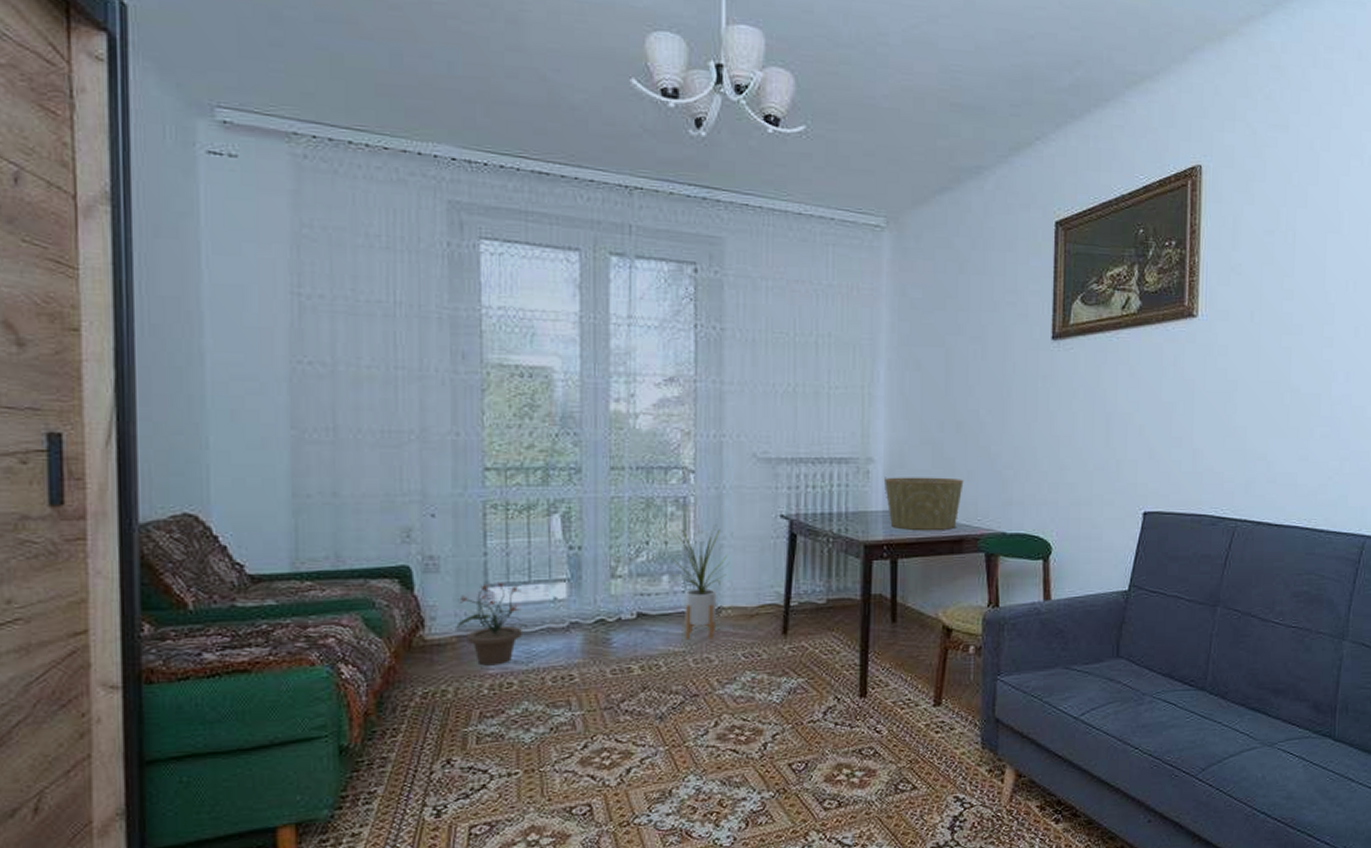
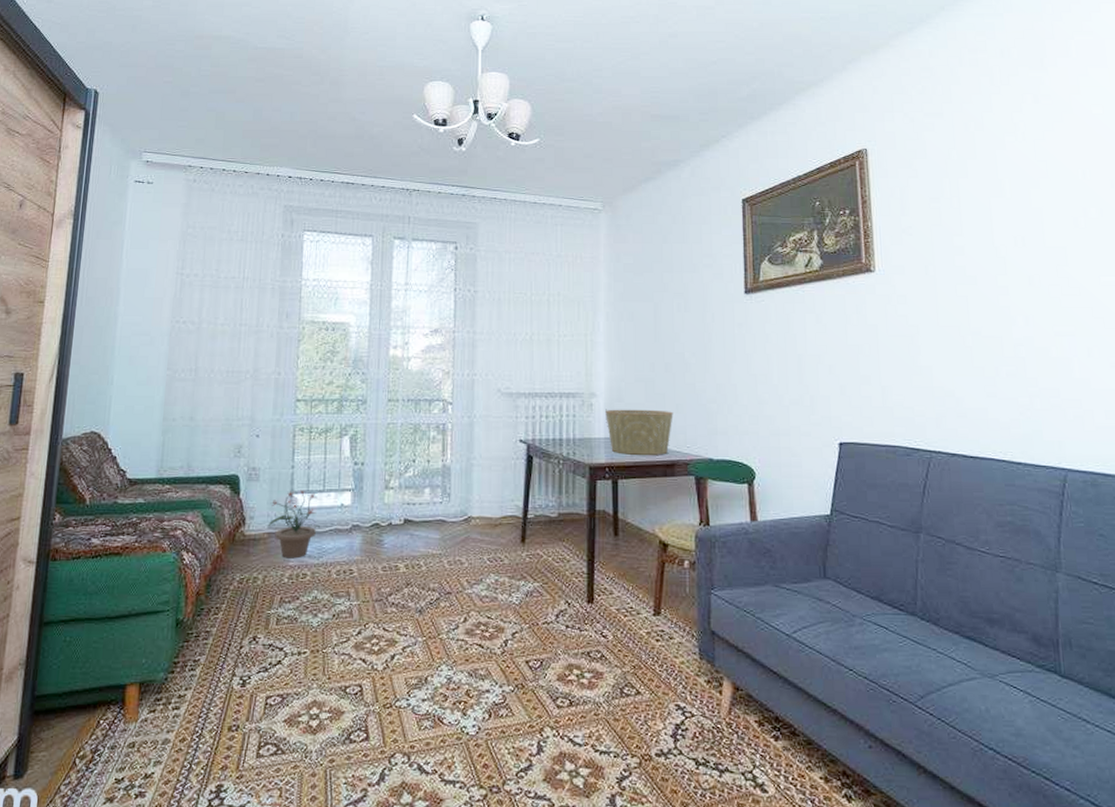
house plant: present [672,524,728,640] -> none [432,446,477,545]

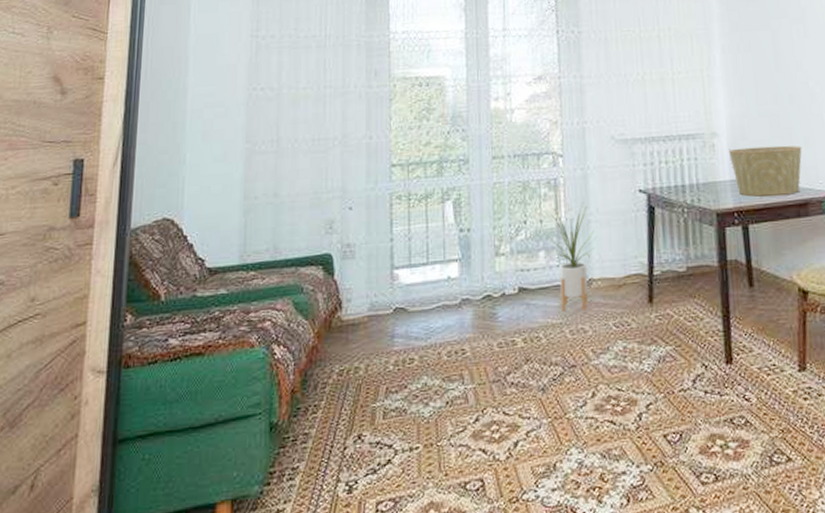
potted plant: present [268,490,321,559] -> none [367,264,427,343]
house plant: none [432,446,477,545] -> present [546,202,596,312]

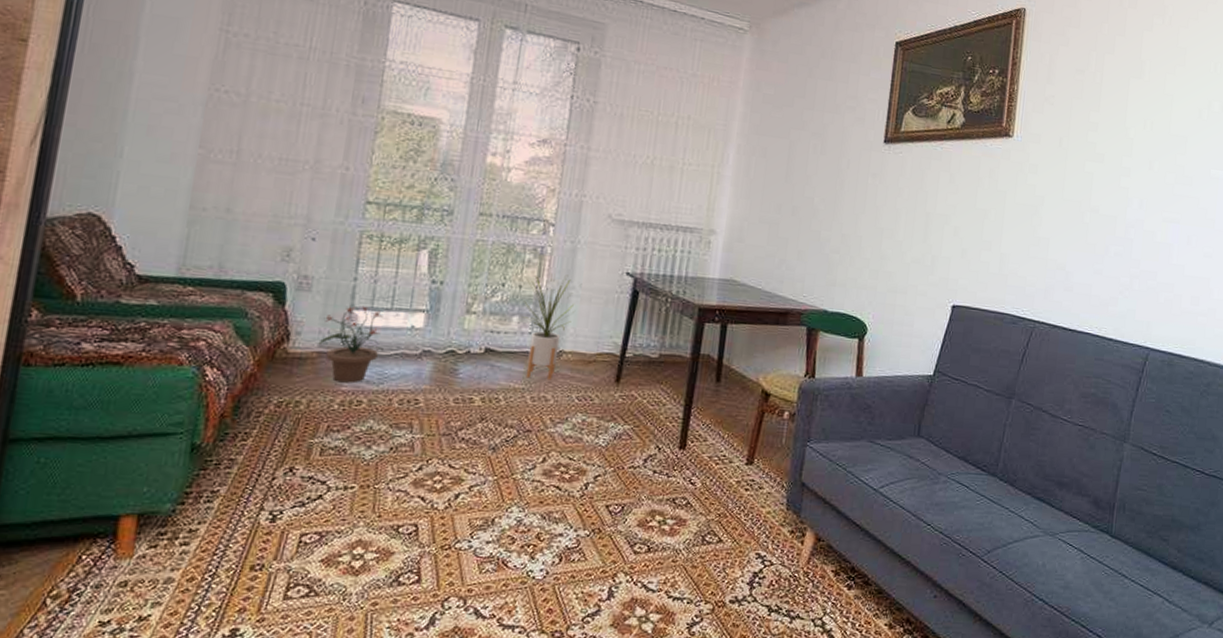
potted plant: none [367,264,427,343] -> present [318,306,385,383]
basket: present [729,145,802,197] -> none [723,249,794,303]

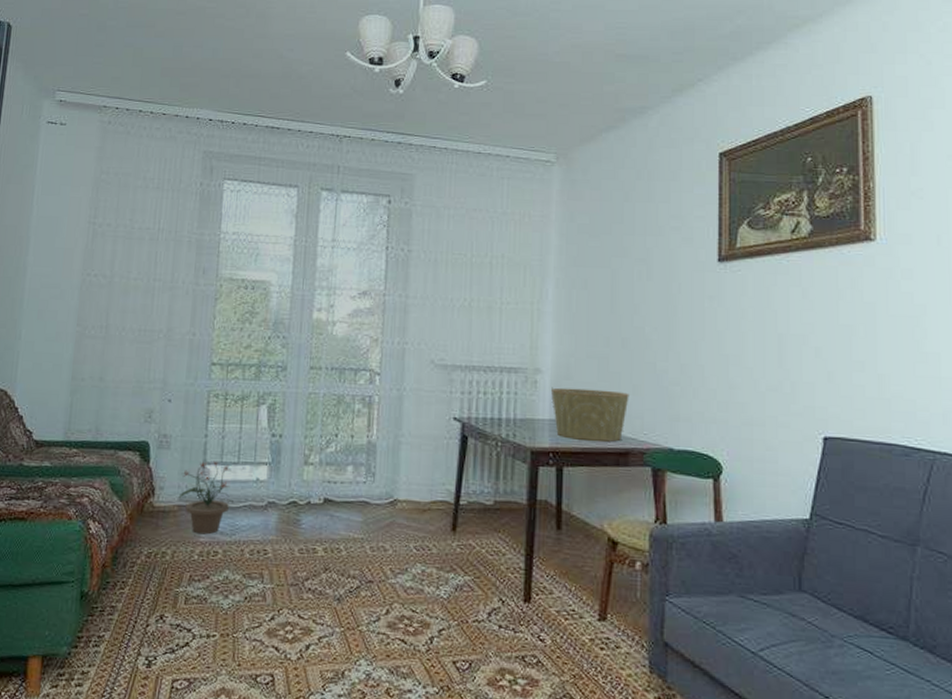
house plant: present [522,273,574,380] -> none [356,422,405,530]
basket: none [723,249,794,303] -> present [551,387,629,442]

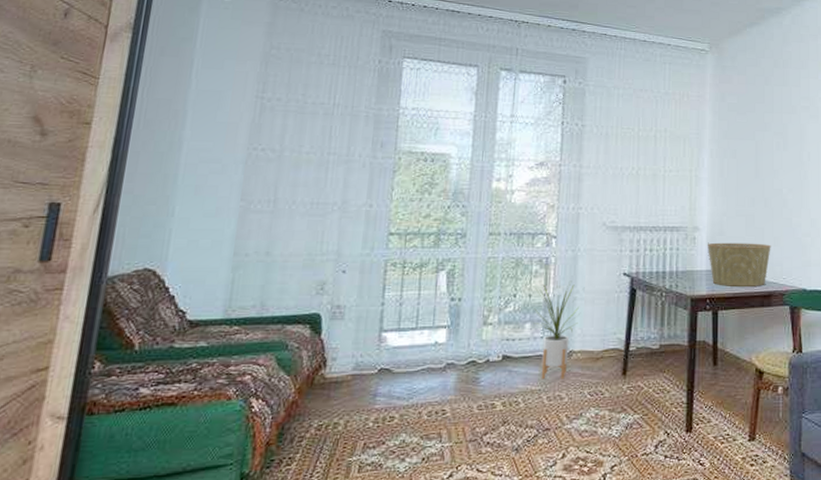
potted plant: present [178,461,235,535] -> none [352,328,412,401]
house plant: none [356,422,405,530] -> present [533,280,580,380]

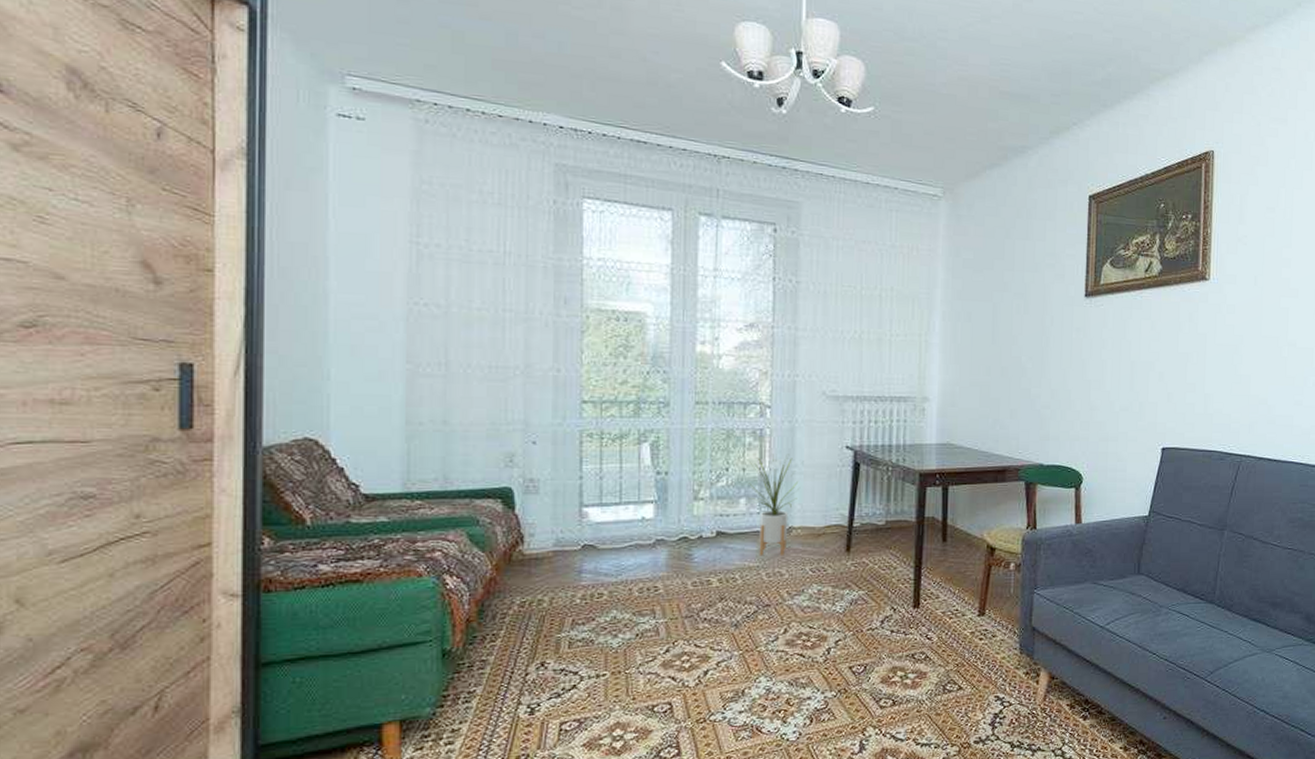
basket: present [708,242,771,286] -> none [938,414,1007,461]

